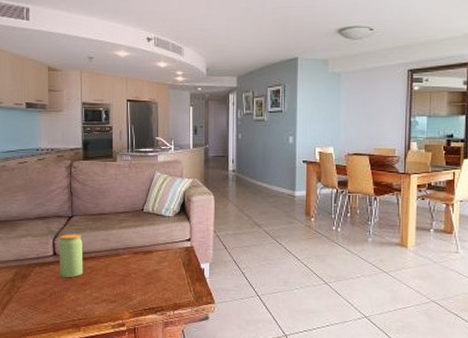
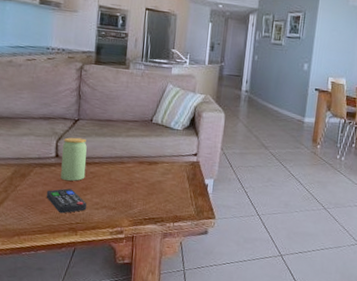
remote control: none [47,285,88,311] -> present [46,188,87,214]

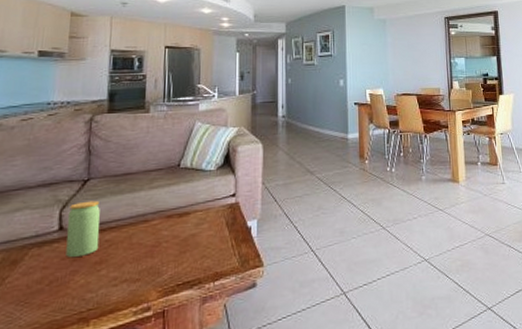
remote control: present [46,188,87,214] -> none [46,267,102,302]

